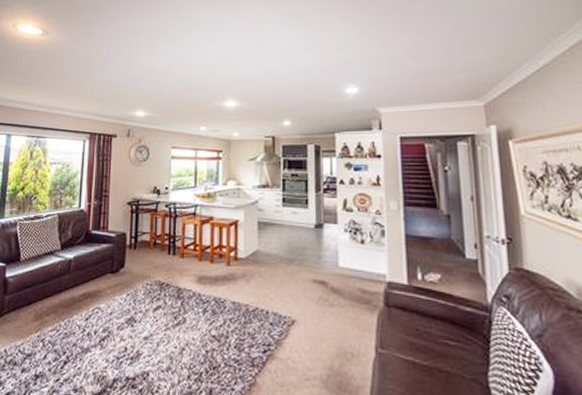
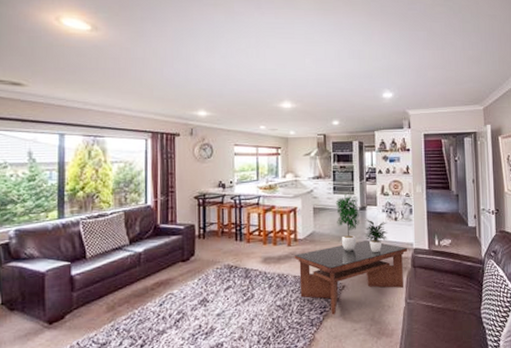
coffee table: none [233,265,379,356] -> present [294,239,408,315]
potted plant: none [284,206,352,284] -> present [335,193,388,253]

